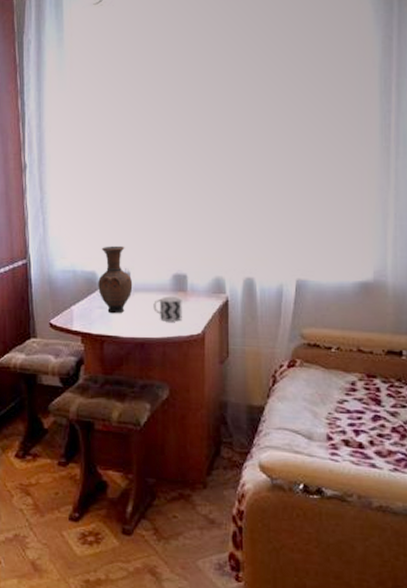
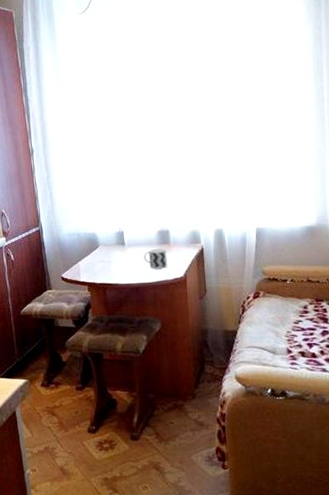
vase: present [98,246,133,314] -> none [98,210,127,266]

